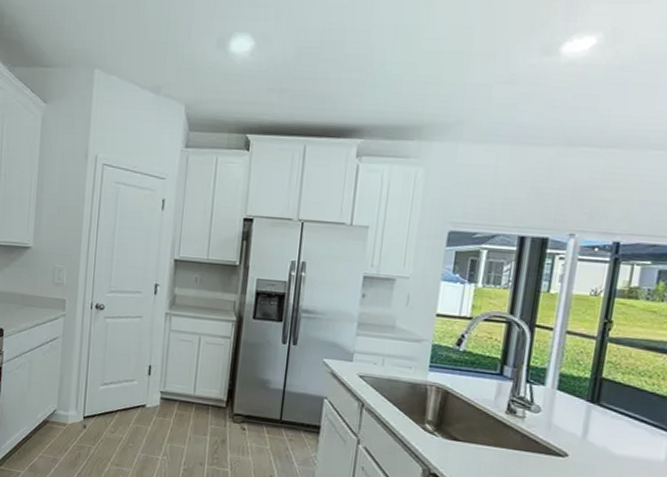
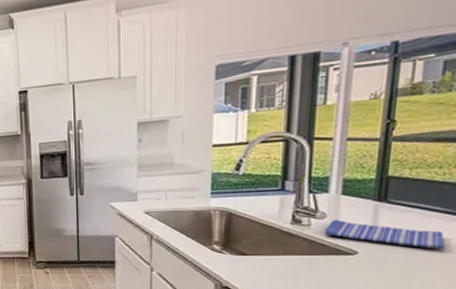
dish towel: none [538,415,650,463] -> present [325,219,445,249]

